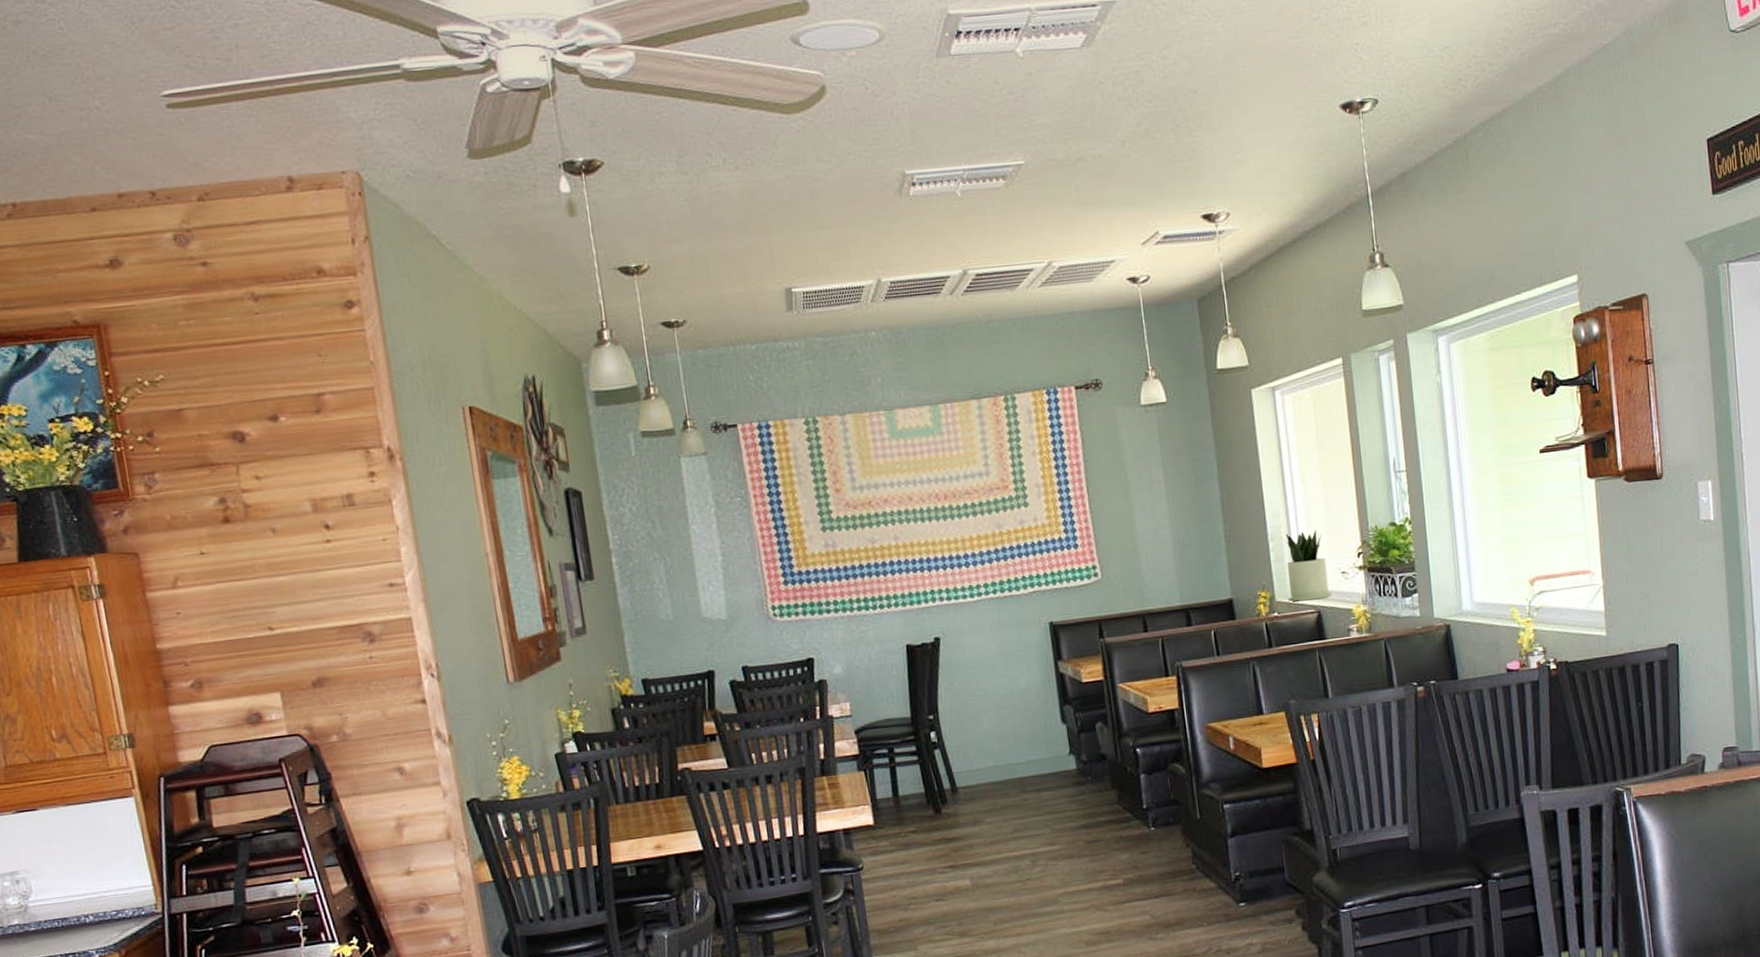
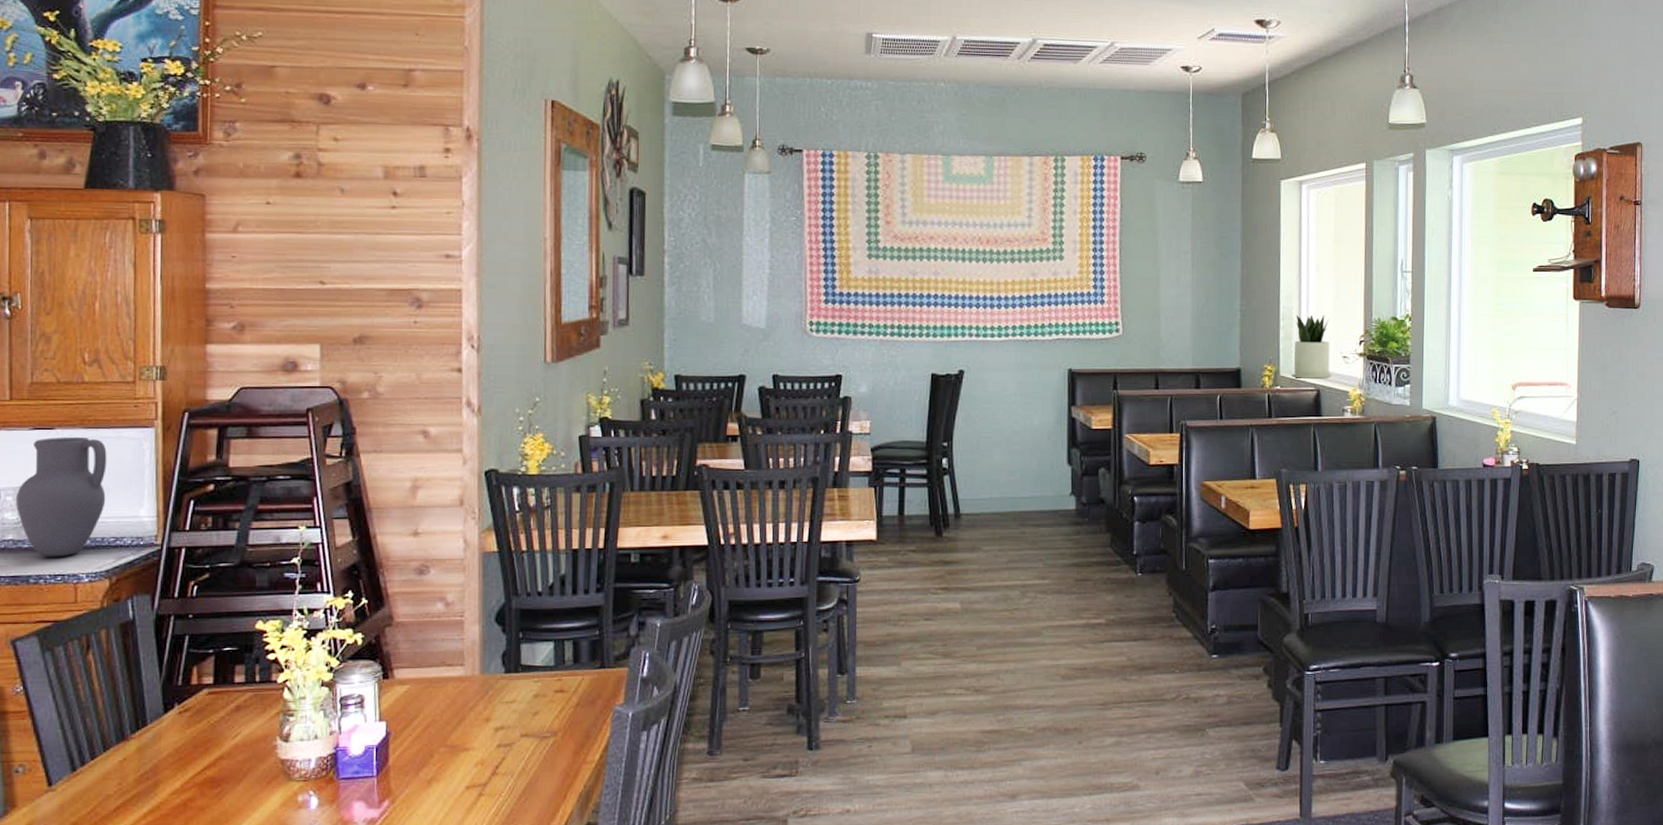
pitcher: none [13,814,101,938] -> present [15,436,107,557]

